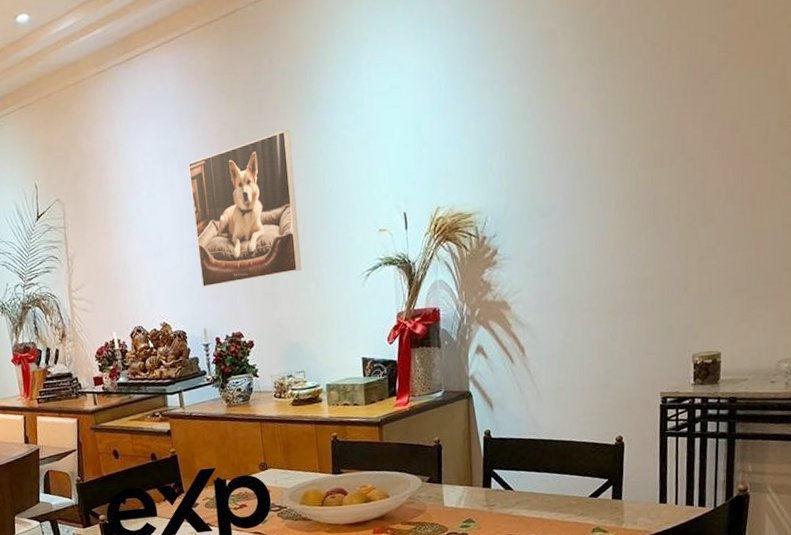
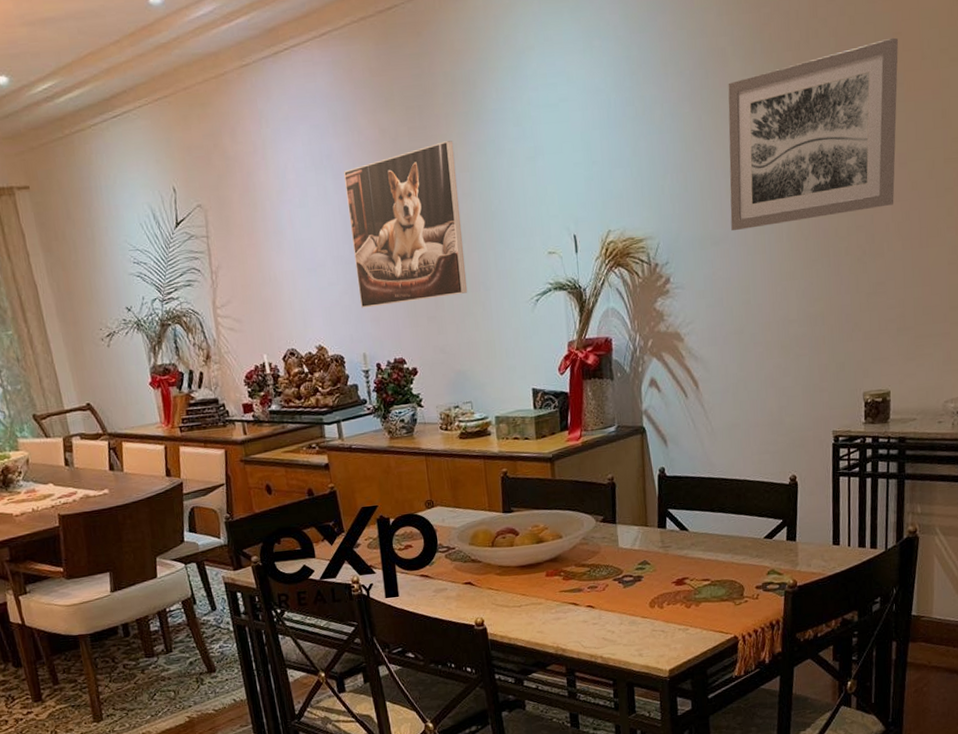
wall art: none [557,8,733,203] -> present [728,37,899,231]

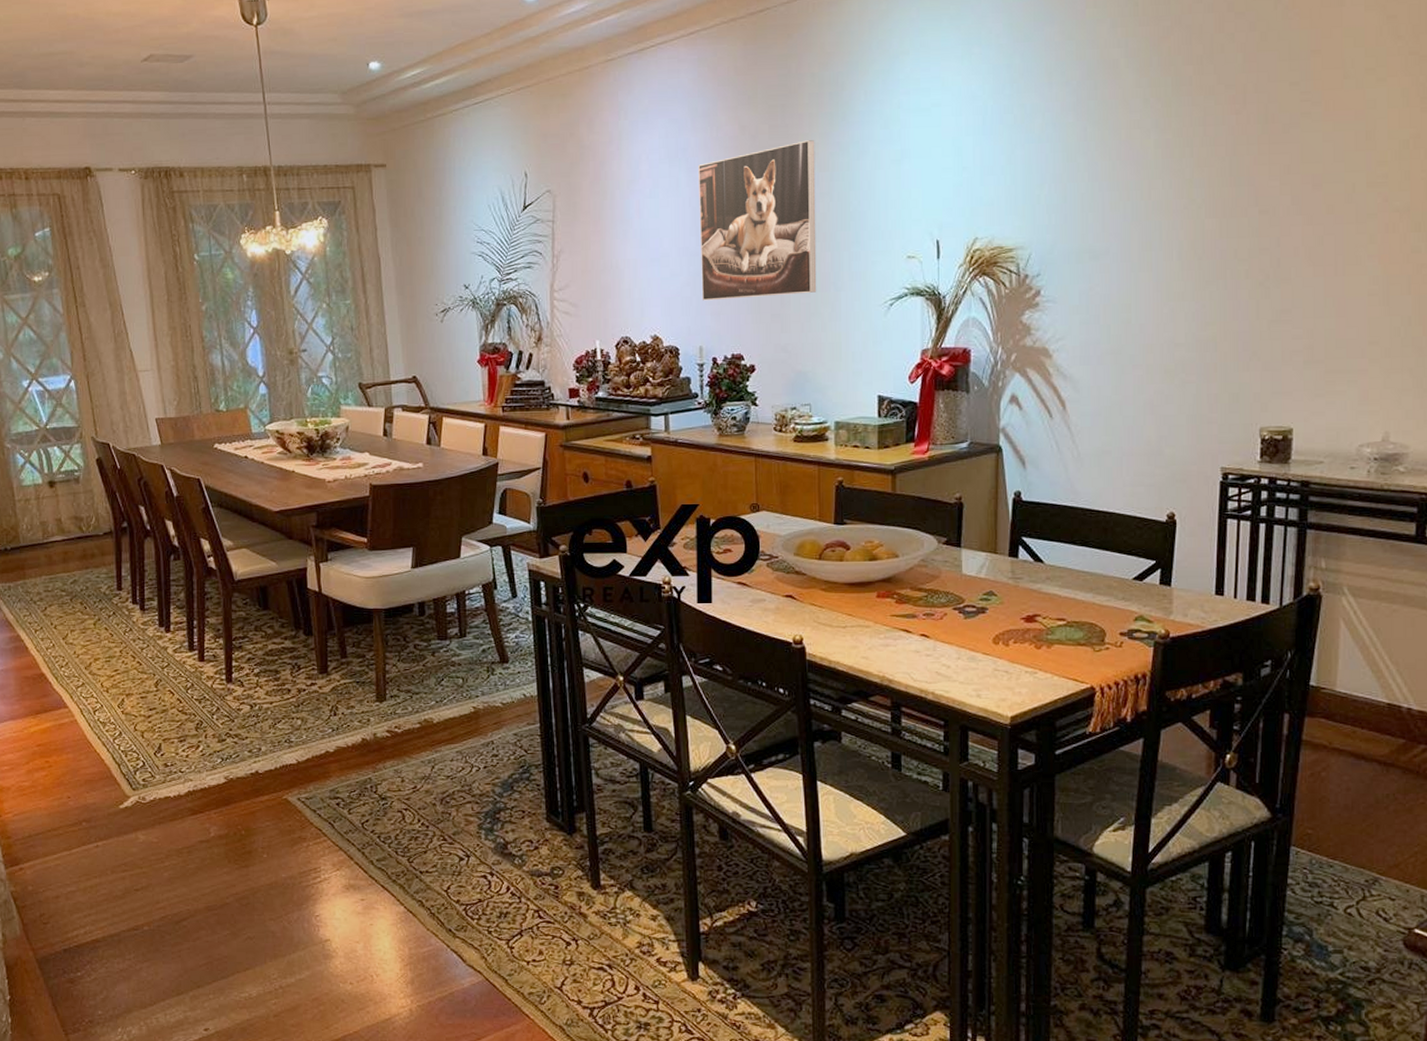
wall art: present [728,37,899,231] -> none [1113,55,1317,246]

